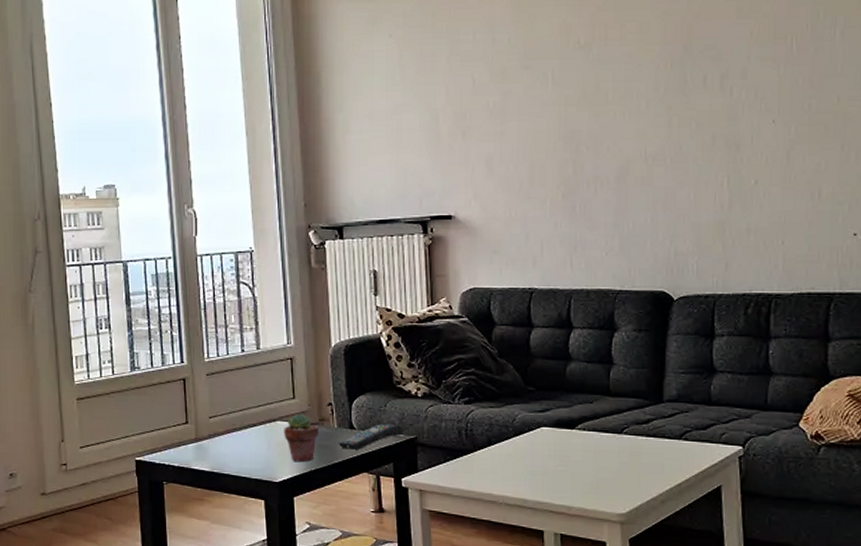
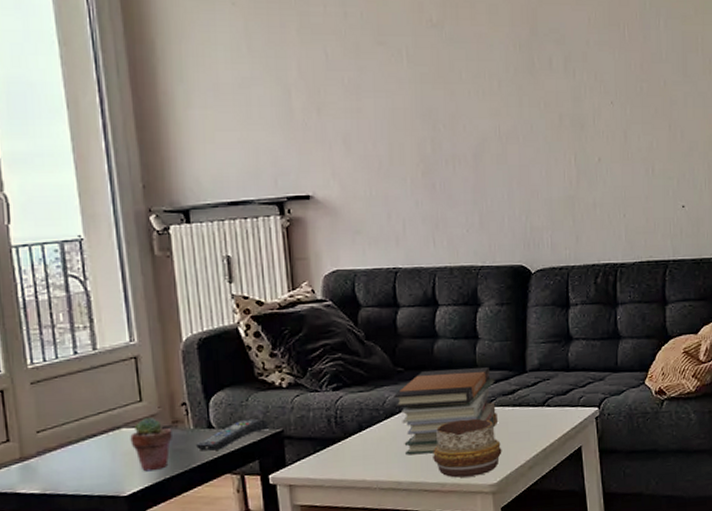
book stack: none [524,393,629,475] -> present [394,366,497,455]
decorative bowl: none [560,444,633,504] -> present [433,418,502,478]

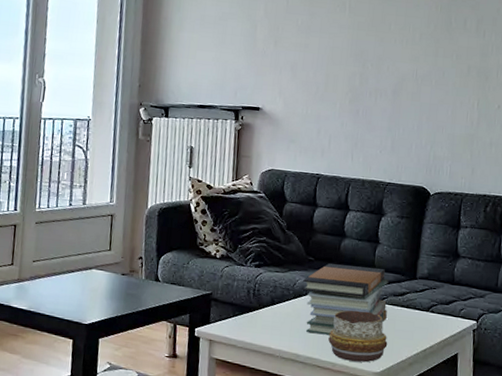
potted succulent: present [130,418,172,472] -> none [97,264,129,308]
remote control: present [195,418,269,451] -> none [143,278,202,300]

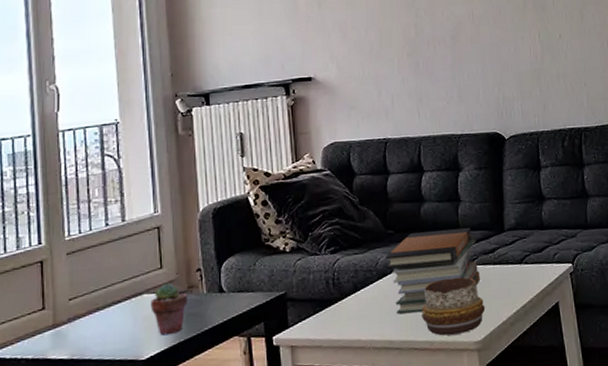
potted succulent: none [97,264,129,308] -> present [150,283,187,336]

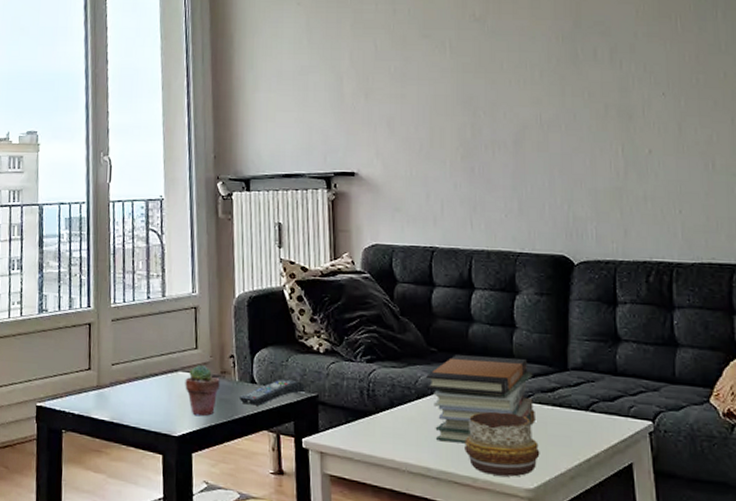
remote control: none [207,282,273,314] -> present [238,378,305,406]

